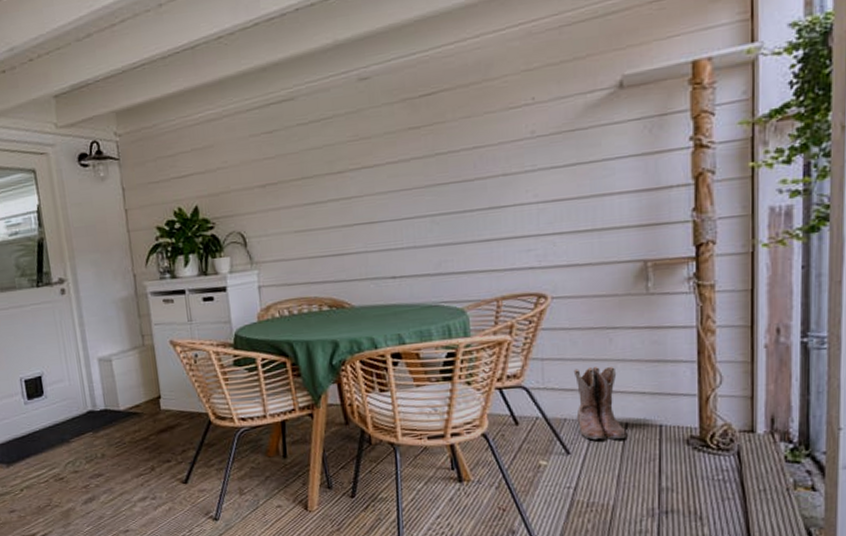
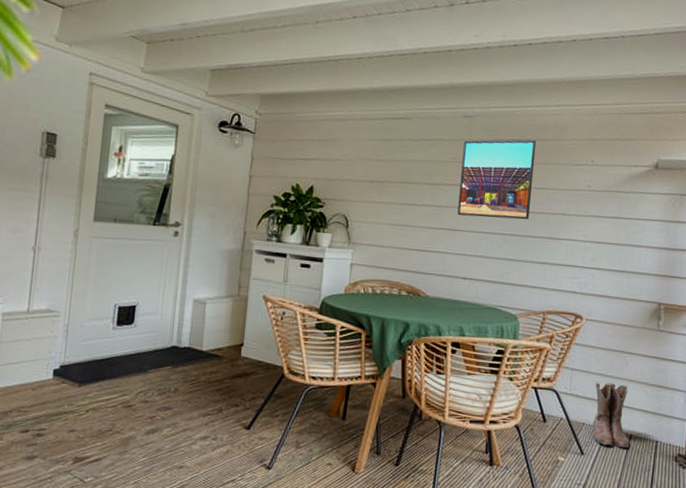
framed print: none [365,88,462,204] -> present [457,139,536,220]

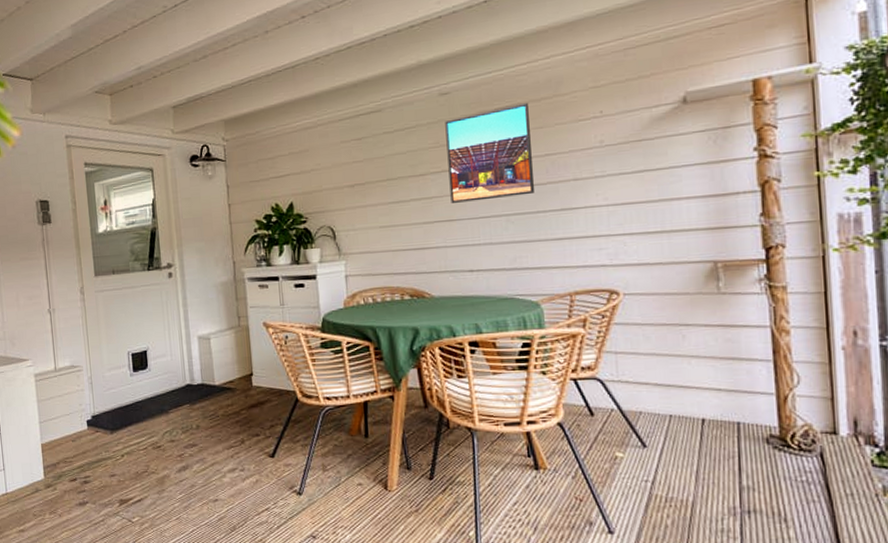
boots: present [592,382,630,449] -> none [647,361,703,436]

